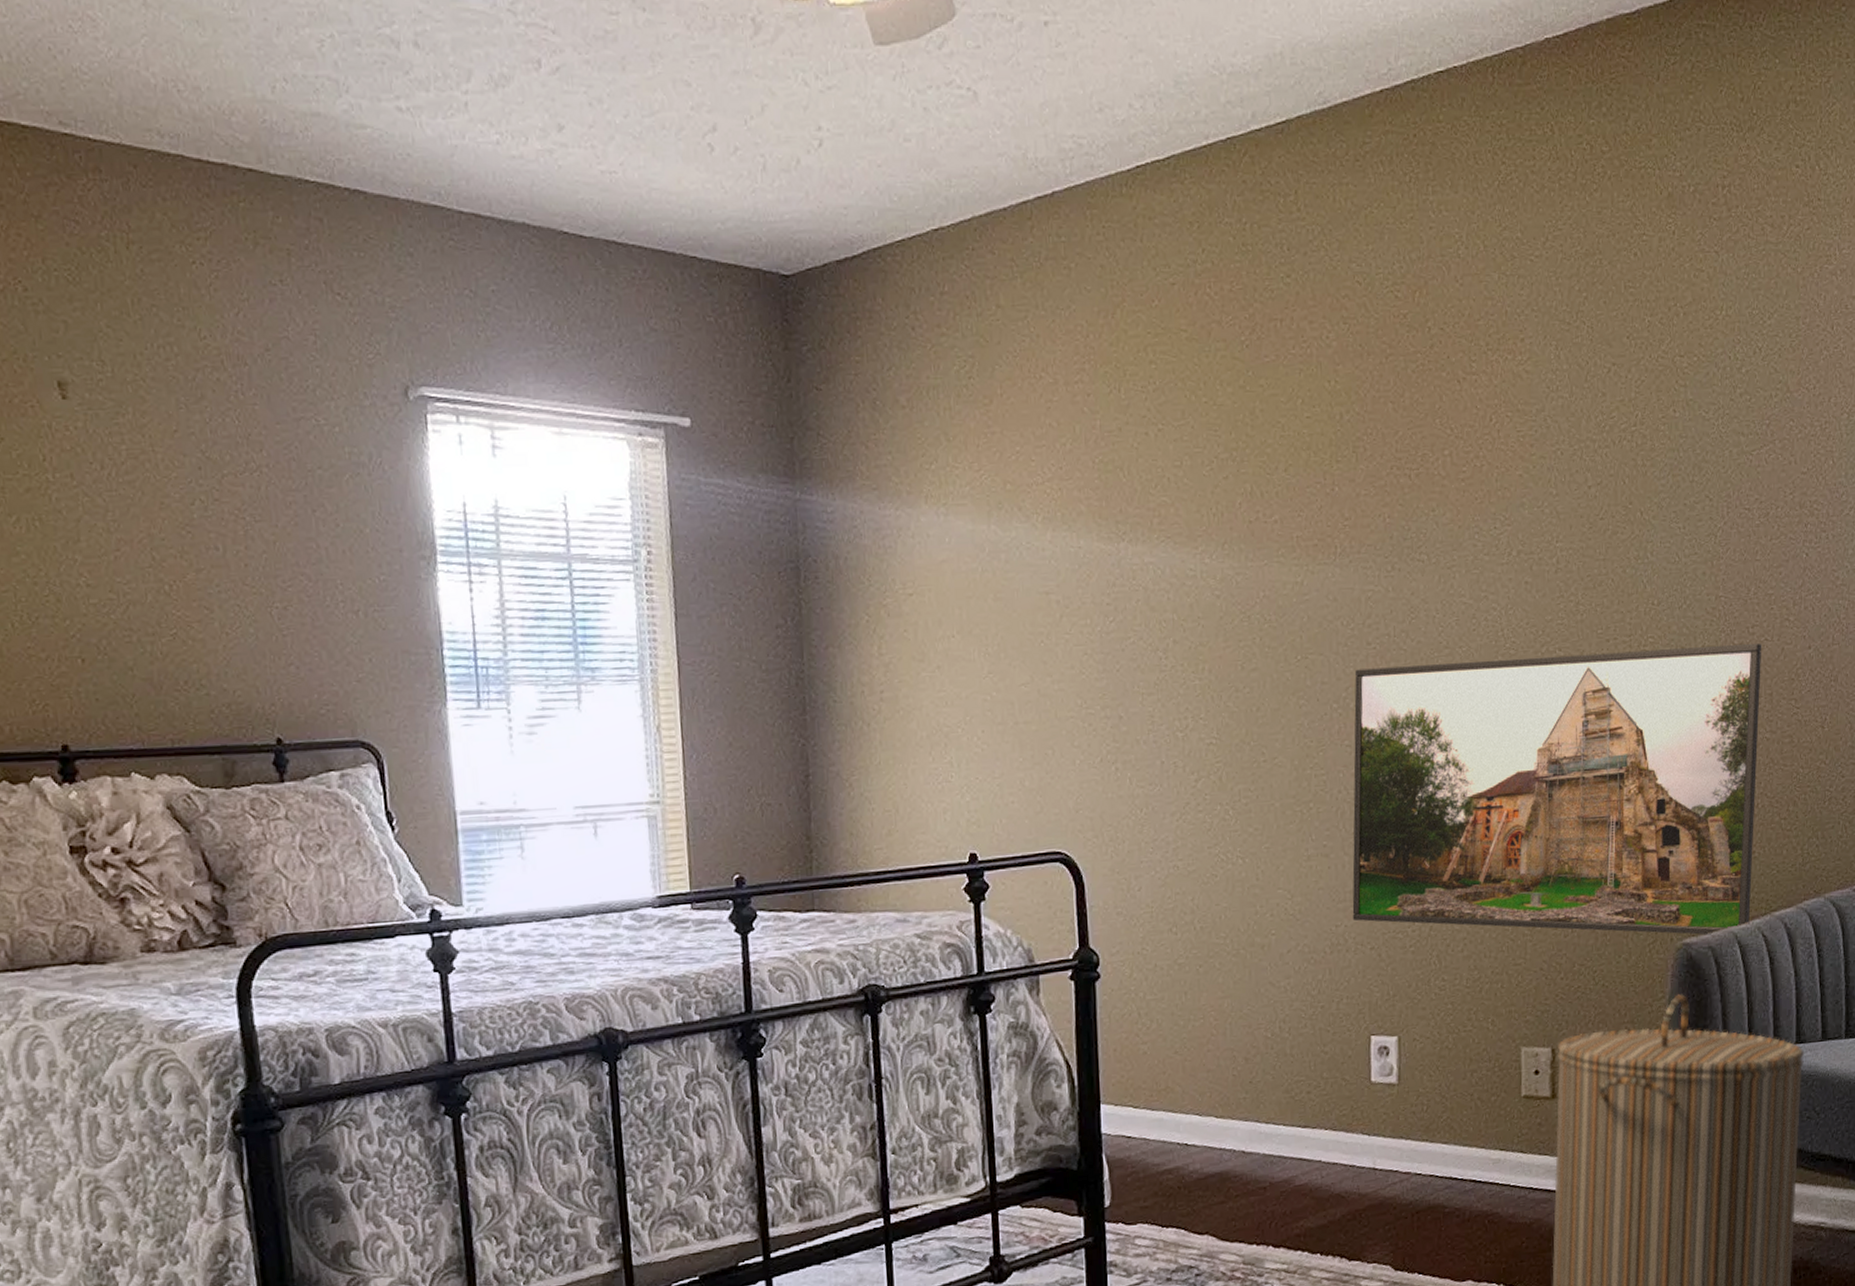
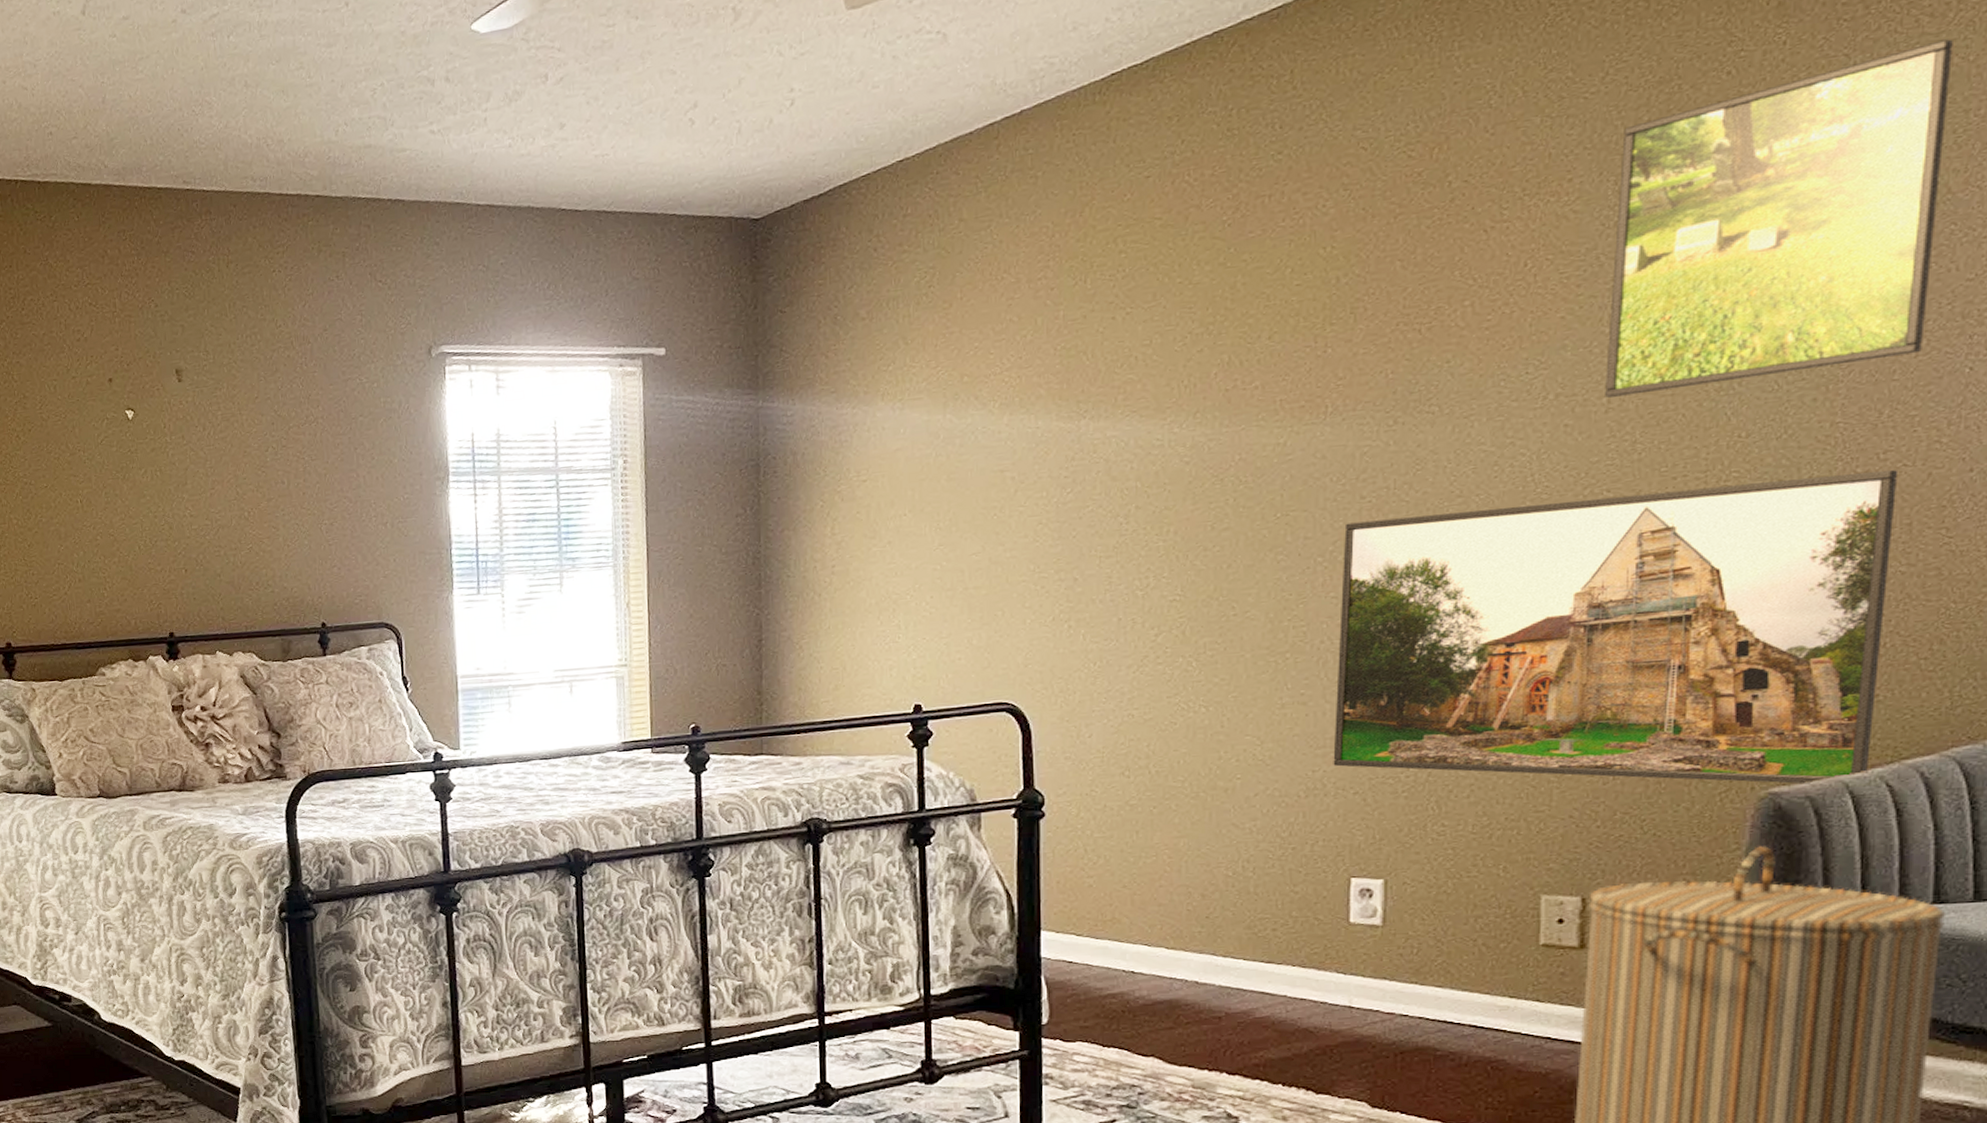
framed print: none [1554,250,1787,558] -> present [1605,39,1953,398]

